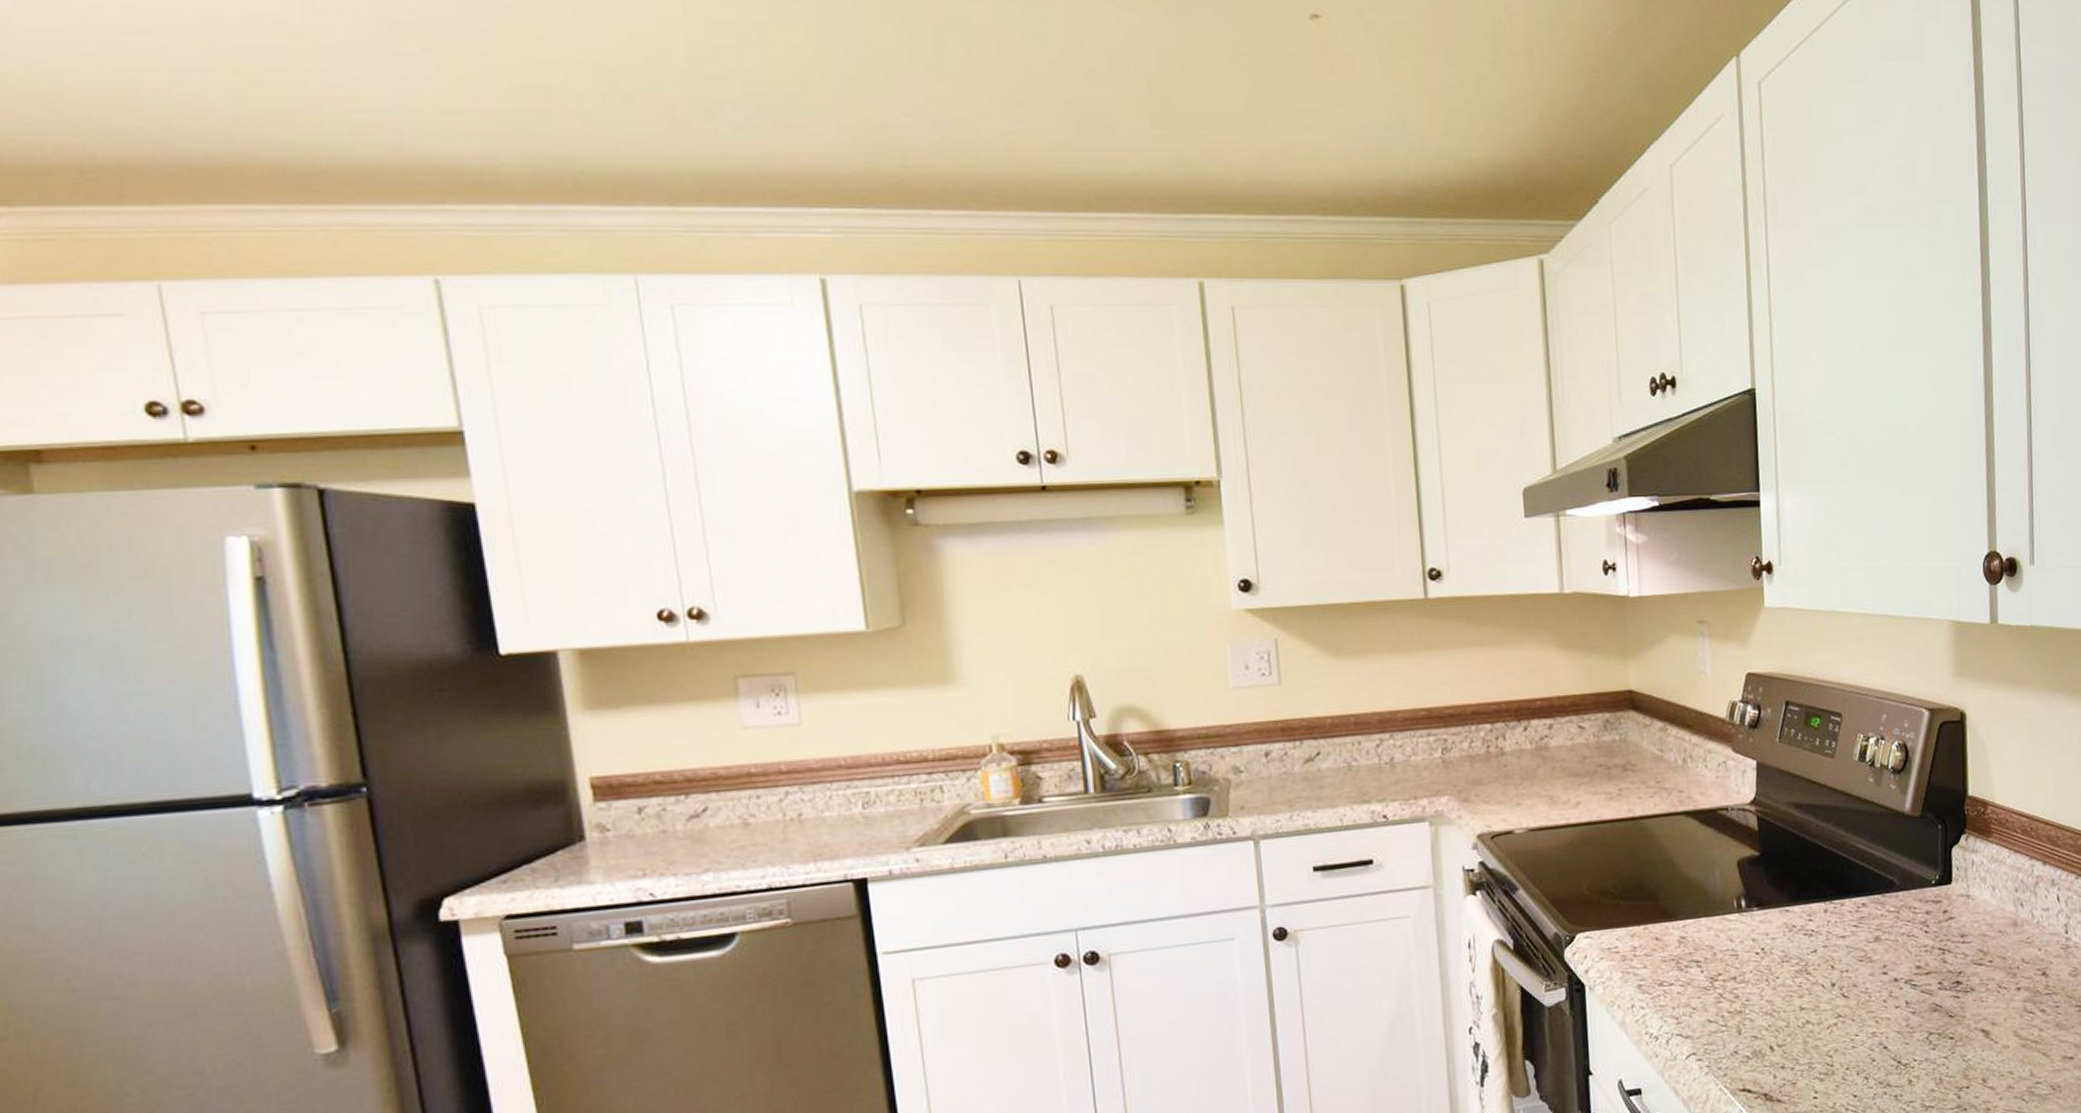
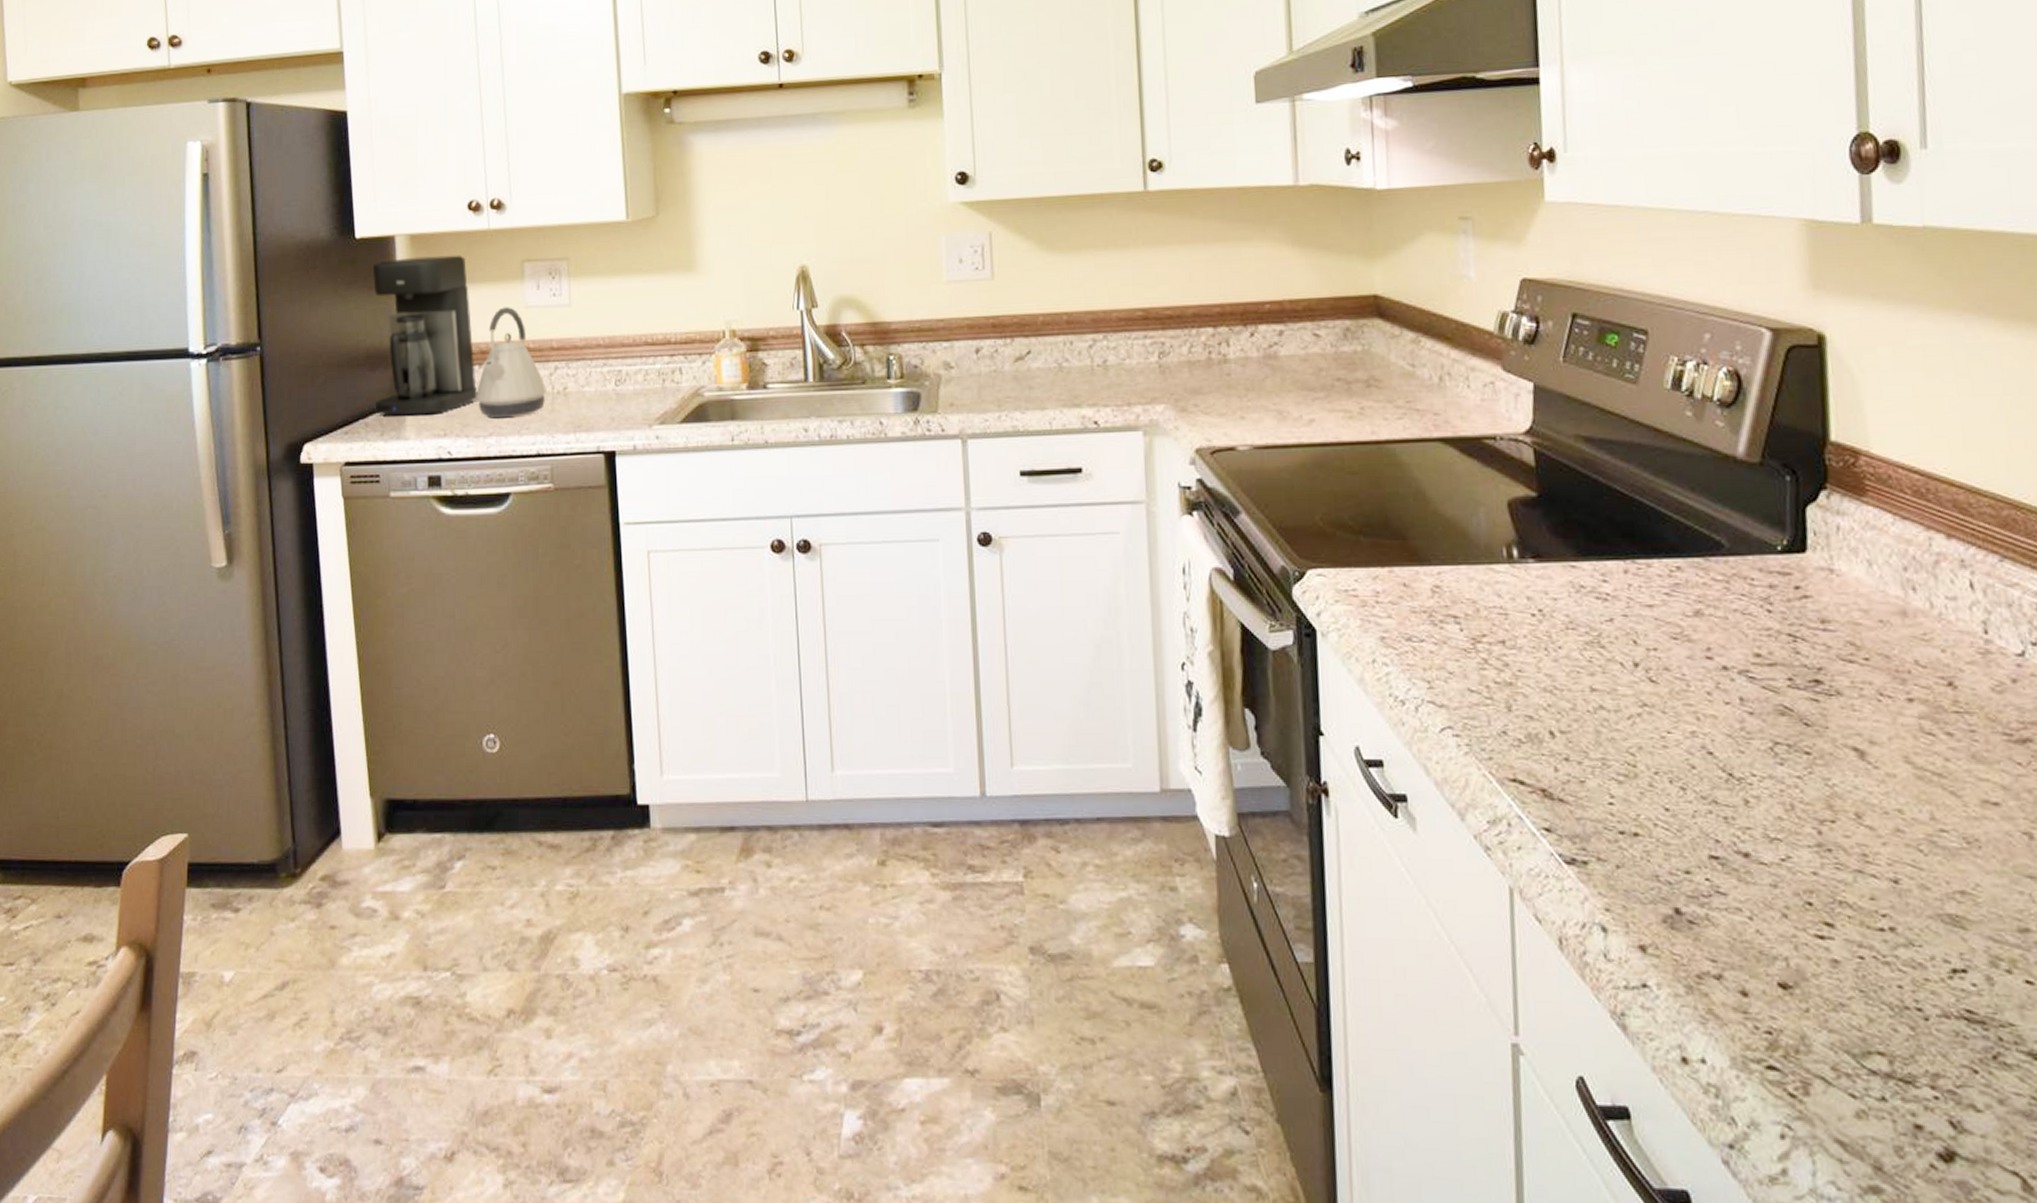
coffee maker: none [527,671,686,859] -> present [372,255,478,416]
kettle: none [682,728,777,853] -> present [475,307,547,418]

